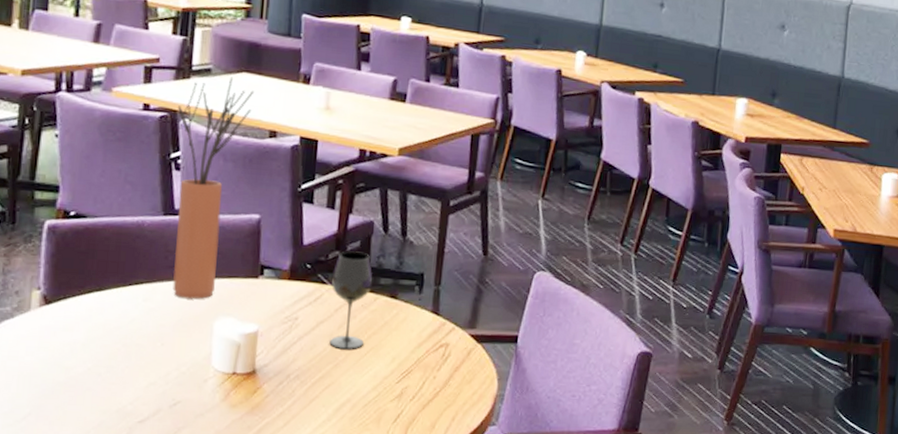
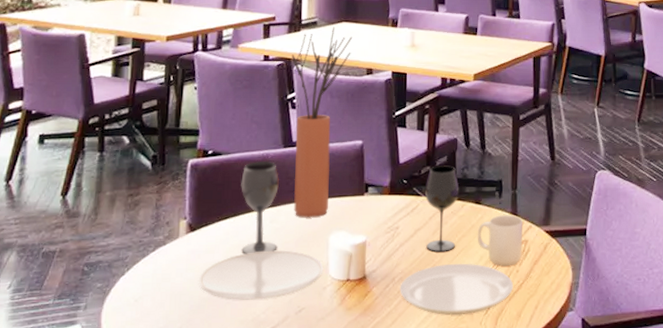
plate: none [53,332,206,388] -> present [199,250,324,300]
wine glass: none [107,229,157,336] -> present [241,161,279,254]
plate: none [295,363,428,422] -> present [399,263,513,315]
cup: none [390,312,445,370] -> present [477,214,523,266]

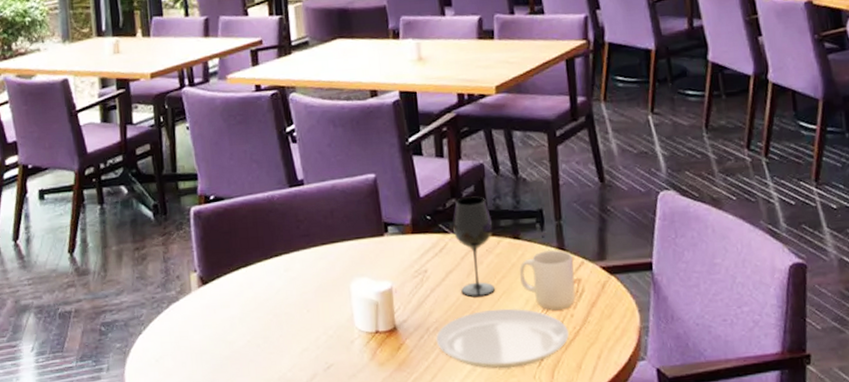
plate: present [199,250,324,300] -> none [218,301,349,358]
wine glass: present [241,161,279,254] -> none [248,204,296,307]
vase: present [292,27,353,217] -> none [285,45,351,264]

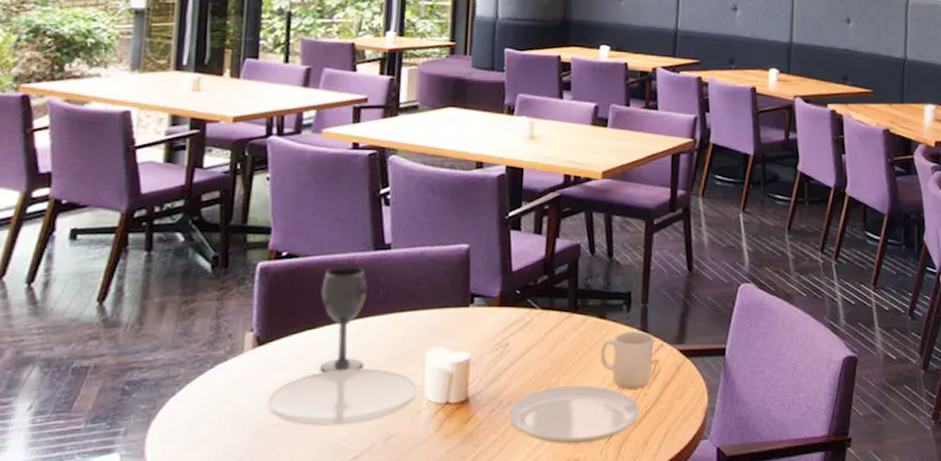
plate: none [218,301,349,358] -> present [267,368,419,425]
wine glass: none [248,204,296,307] -> present [320,266,368,373]
wine glass: present [453,196,495,296] -> none [540,274,582,372]

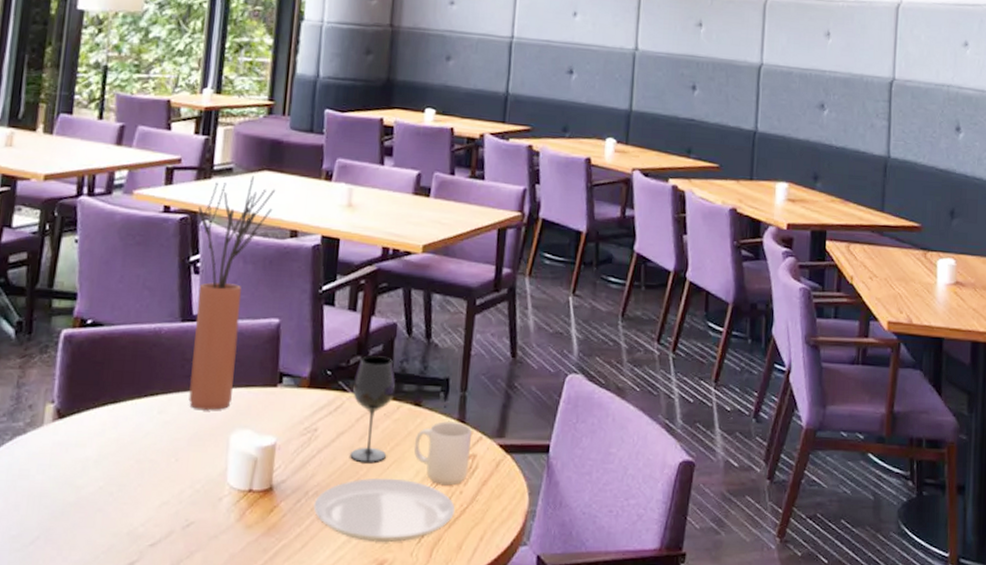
plate: present [267,368,419,425] -> none [64,448,221,508]
wine glass: present [320,266,368,373] -> none [120,337,173,451]
vase: none [384,112,461,331] -> present [188,175,276,410]
wine glass: none [540,274,582,372] -> present [350,355,396,462]

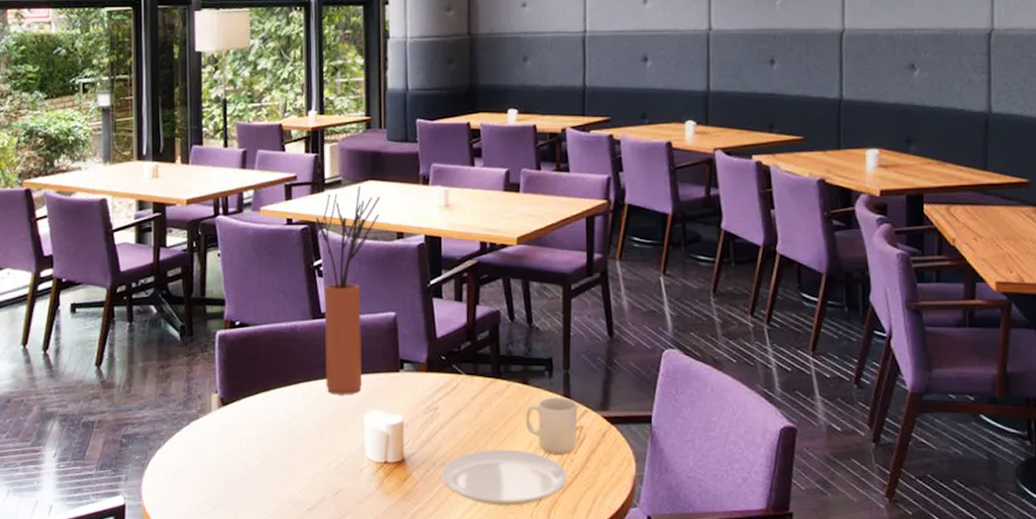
wine glass: present [350,355,396,462] -> none [466,341,504,435]

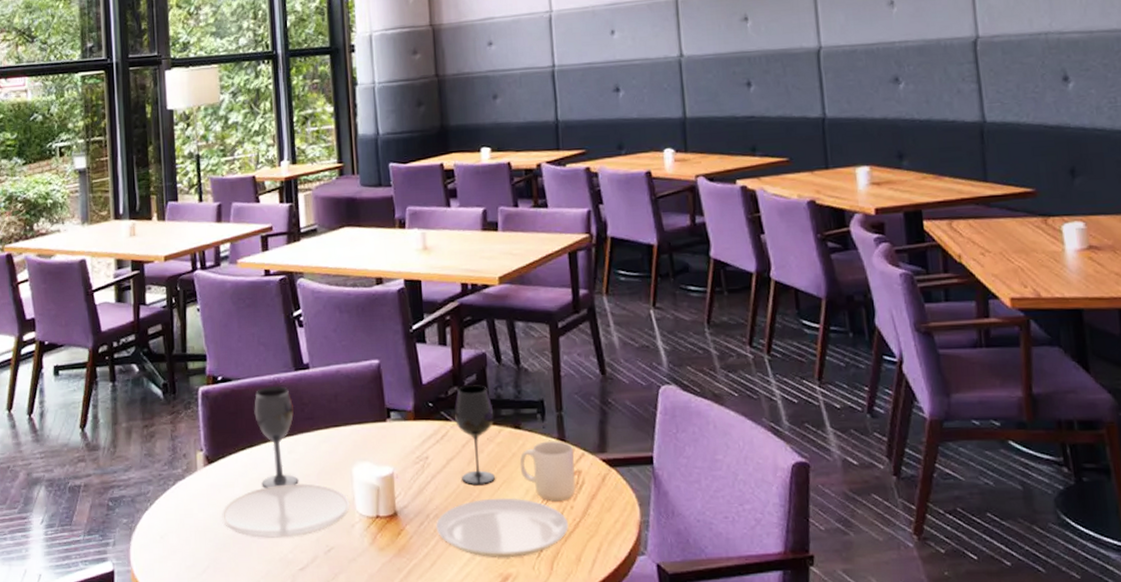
plate: none [234,428,360,479] -> present [222,483,350,538]
wine glass: none [270,334,311,431] -> present [254,386,299,488]
vase: present [316,186,381,394] -> none [294,233,357,447]
wine glass: none [466,341,504,435] -> present [454,385,495,484]

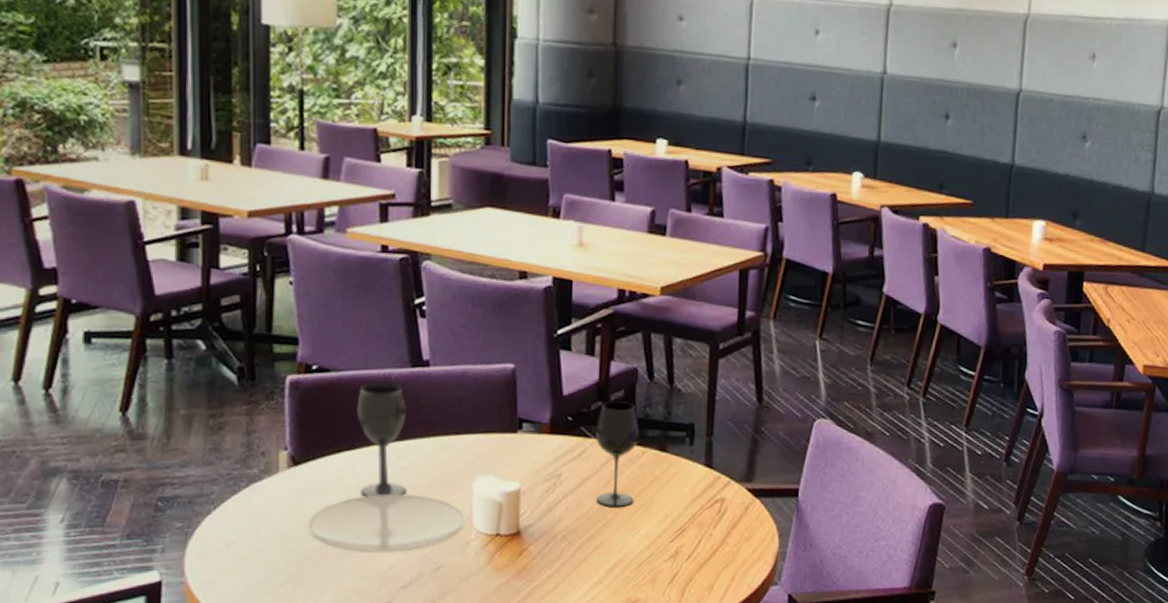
plate: present [436,497,568,558] -> none [563,521,705,583]
cup: present [519,440,576,501] -> none [661,465,719,528]

